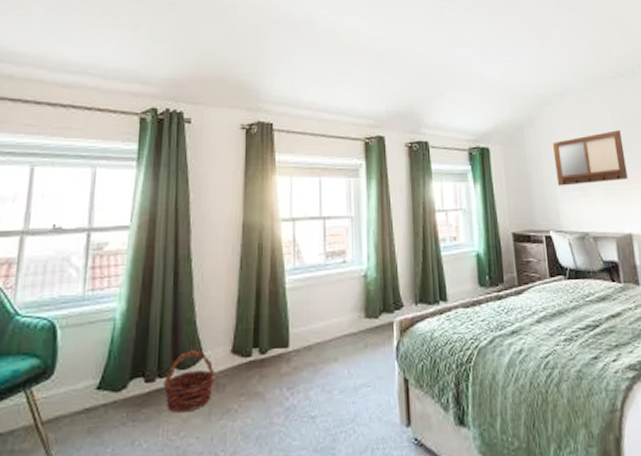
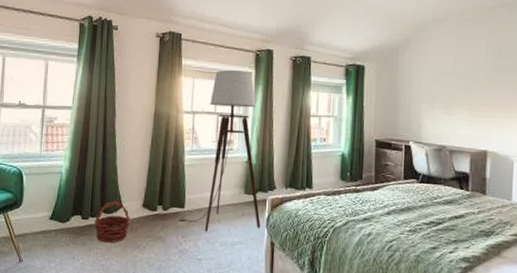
floor lamp: none [279,163,389,377] -> present [177,70,261,232]
writing board: present [553,130,628,186] -> none [423,57,494,104]

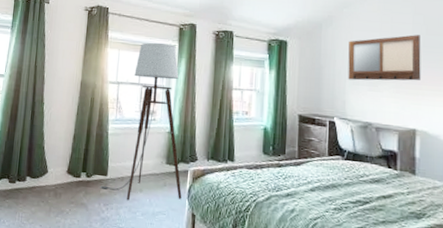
basket: present [94,201,130,243] -> none [21,166,55,207]
writing board: none [423,57,494,104] -> present [348,34,421,81]

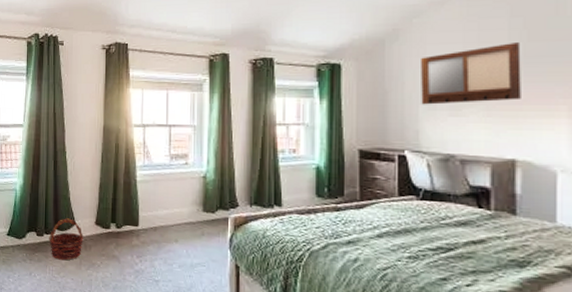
basket: none [21,166,55,207] -> present [49,218,84,261]
floor lamp: present [99,43,182,201] -> none [131,79,223,252]

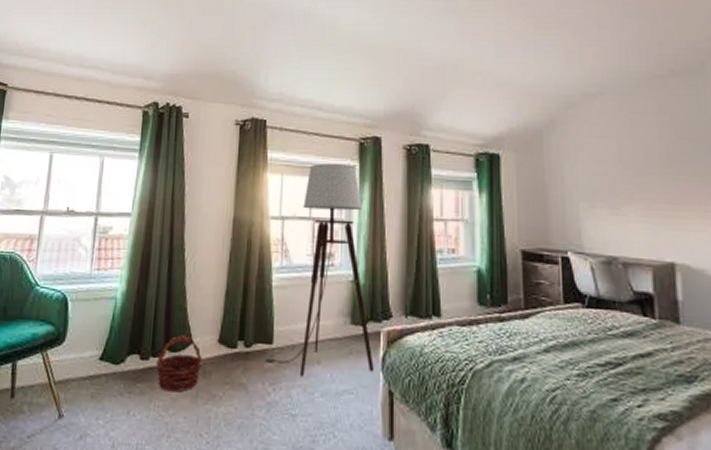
floor lamp: none [131,79,223,252] -> present [263,164,374,377]
writing board: present [421,43,521,105] -> none [579,140,675,202]

